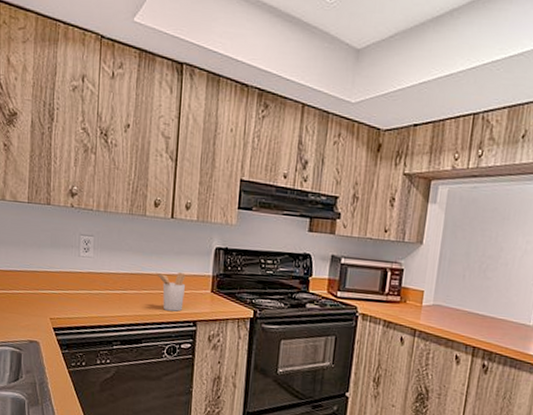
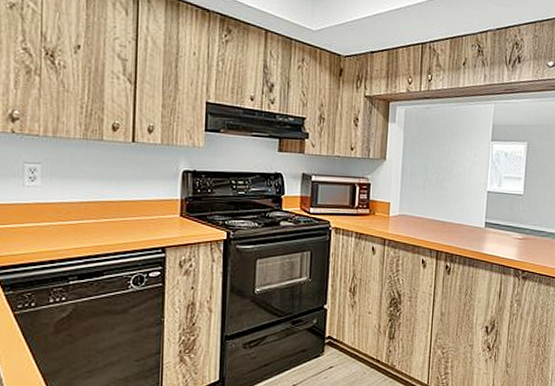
utensil holder: present [155,272,186,312] -> none [116,197,151,239]

